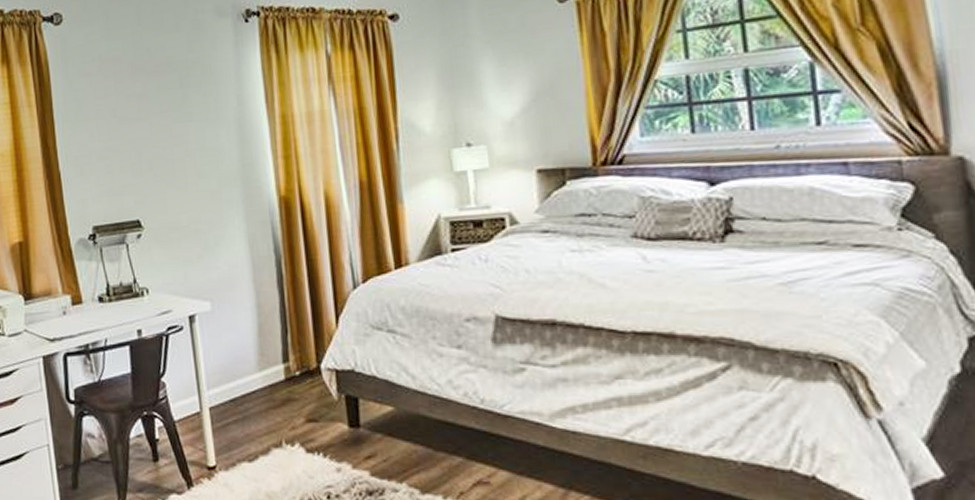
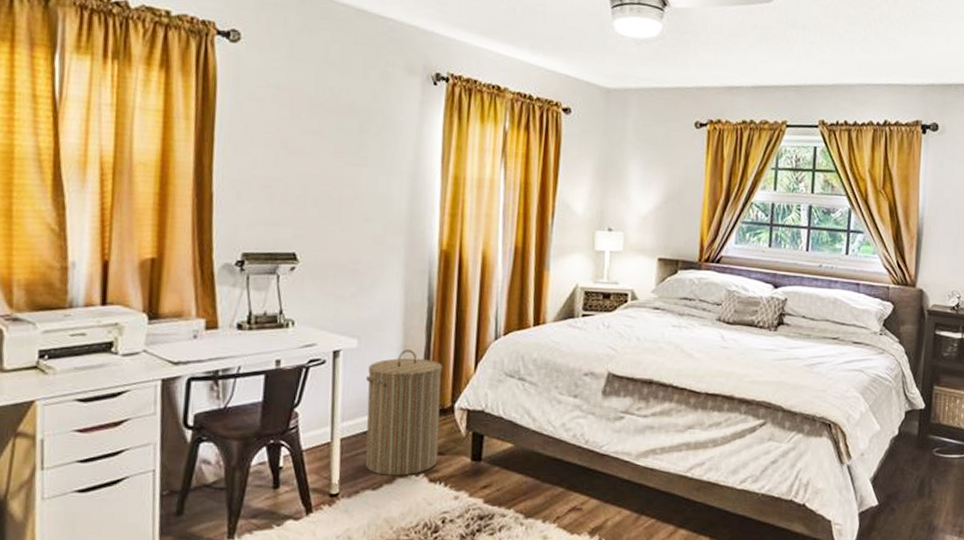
laundry hamper: none [225,308,312,446] -> present [365,349,443,476]

